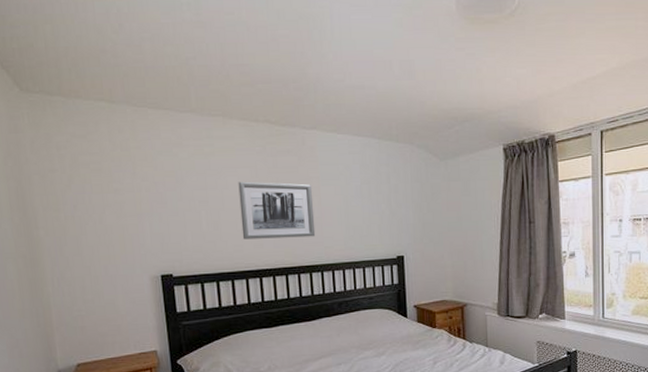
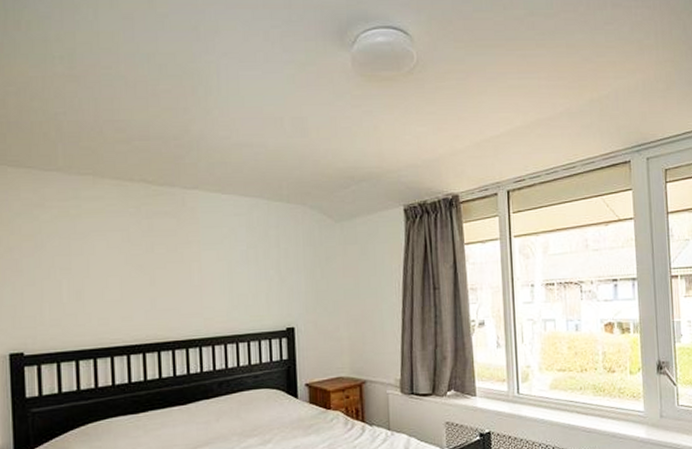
wall art: present [238,181,316,240] -> none [107,246,194,311]

